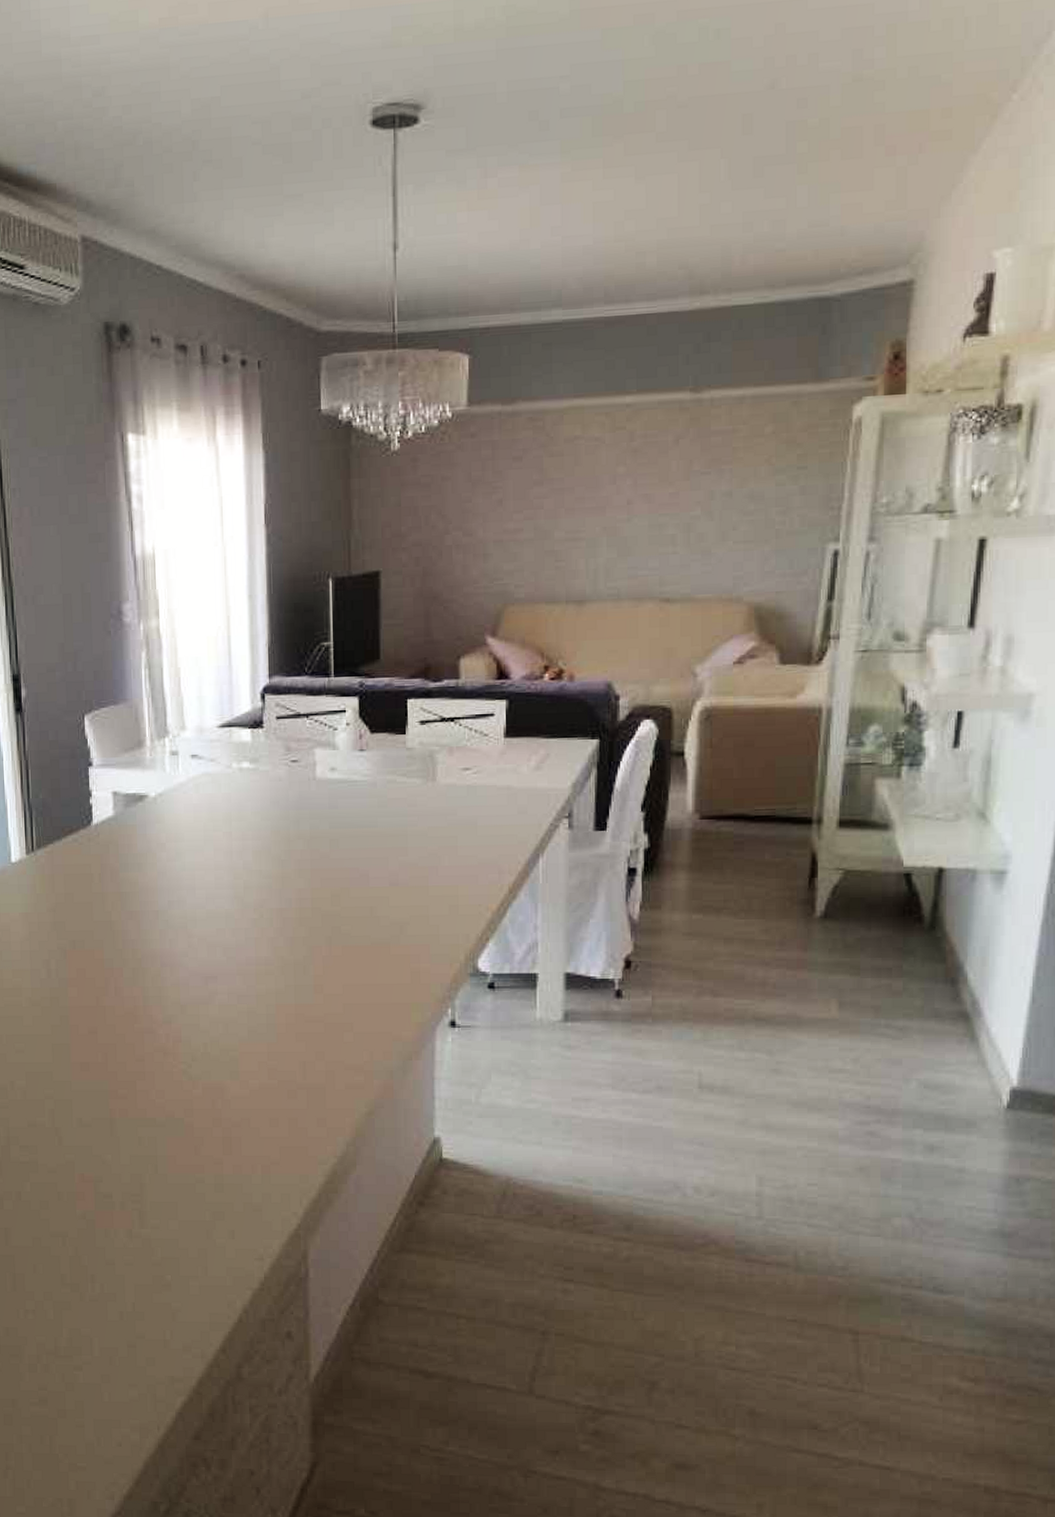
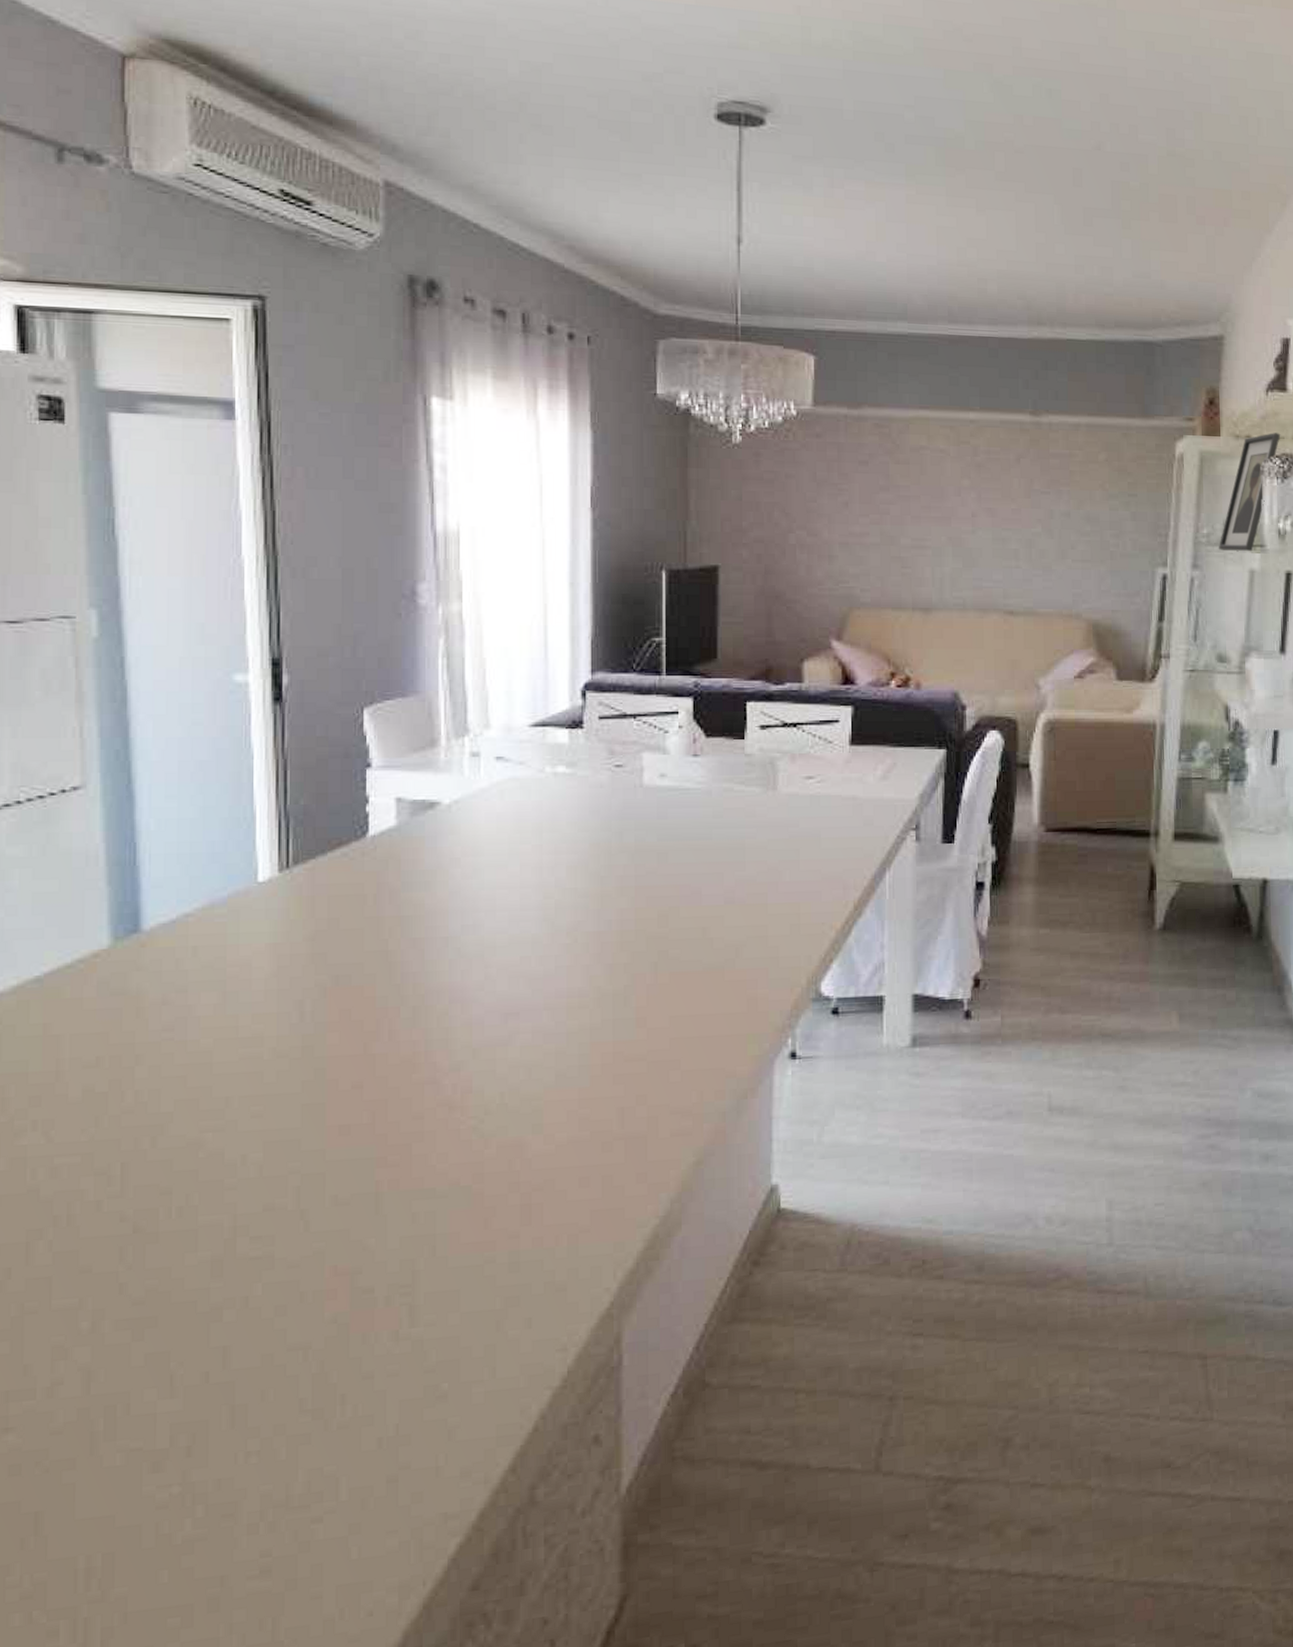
picture frame: none [898,383,980,521] -> present [1218,433,1281,552]

